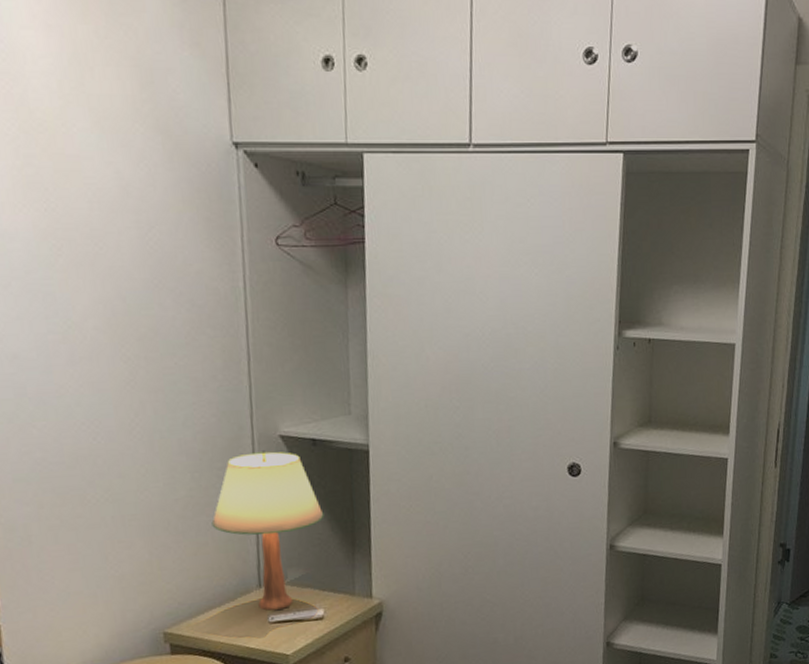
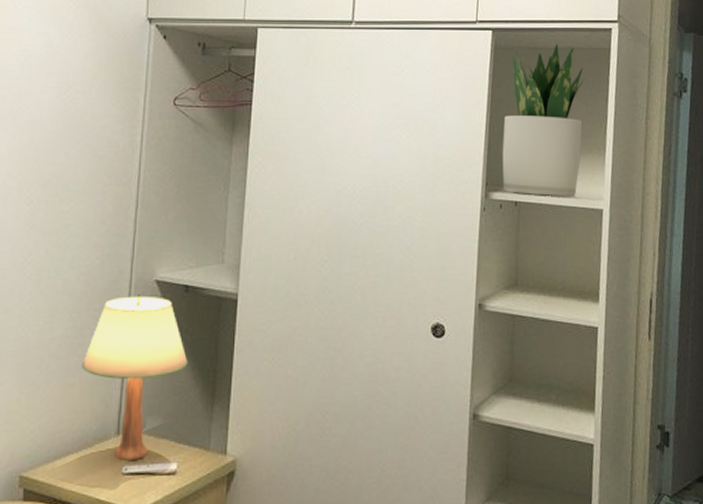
planter: none [635,168,720,333] -> present [502,44,585,197]

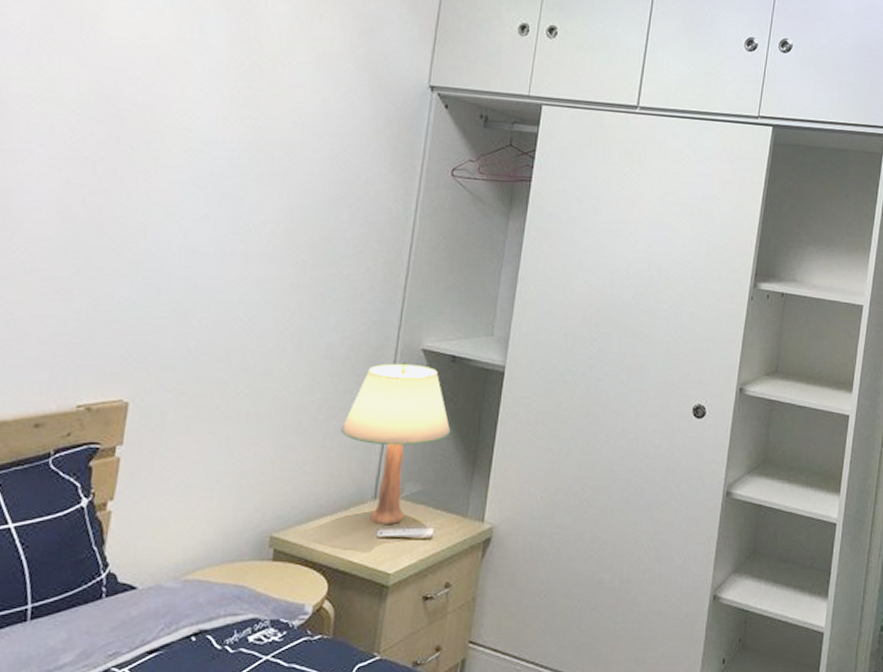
planter: present [502,44,585,197] -> none [772,145,857,292]

